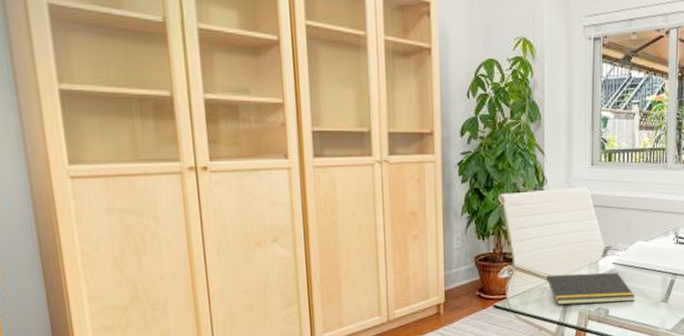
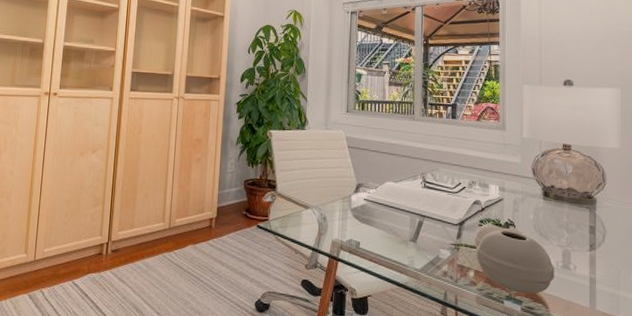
notepad: present [545,273,636,305] -> none [302,203,385,237]

